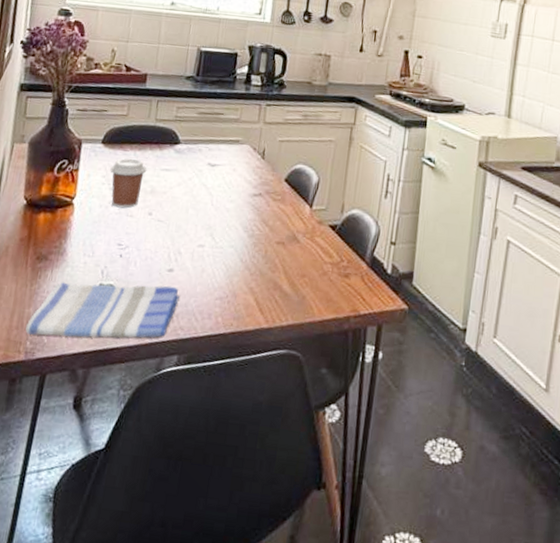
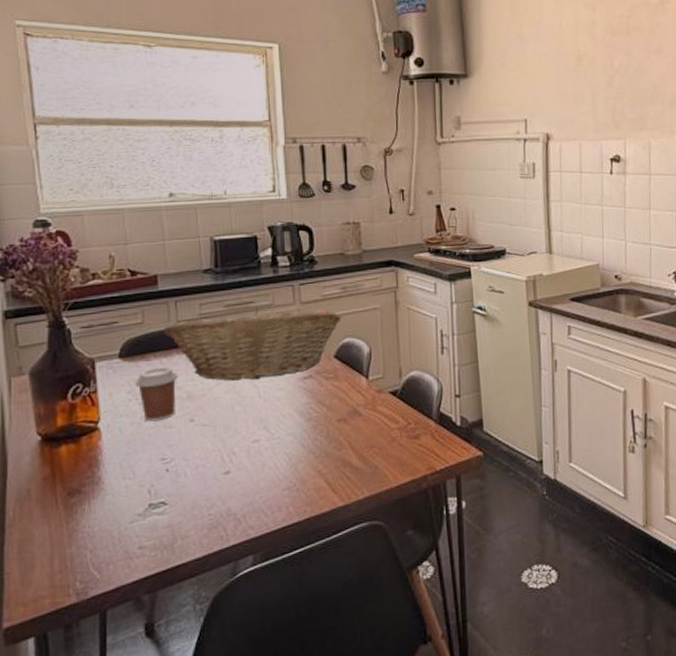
dish towel: present [25,282,180,338] -> none [71,488,243,575]
fruit basket: none [142,119,298,189] -> present [163,307,342,381]

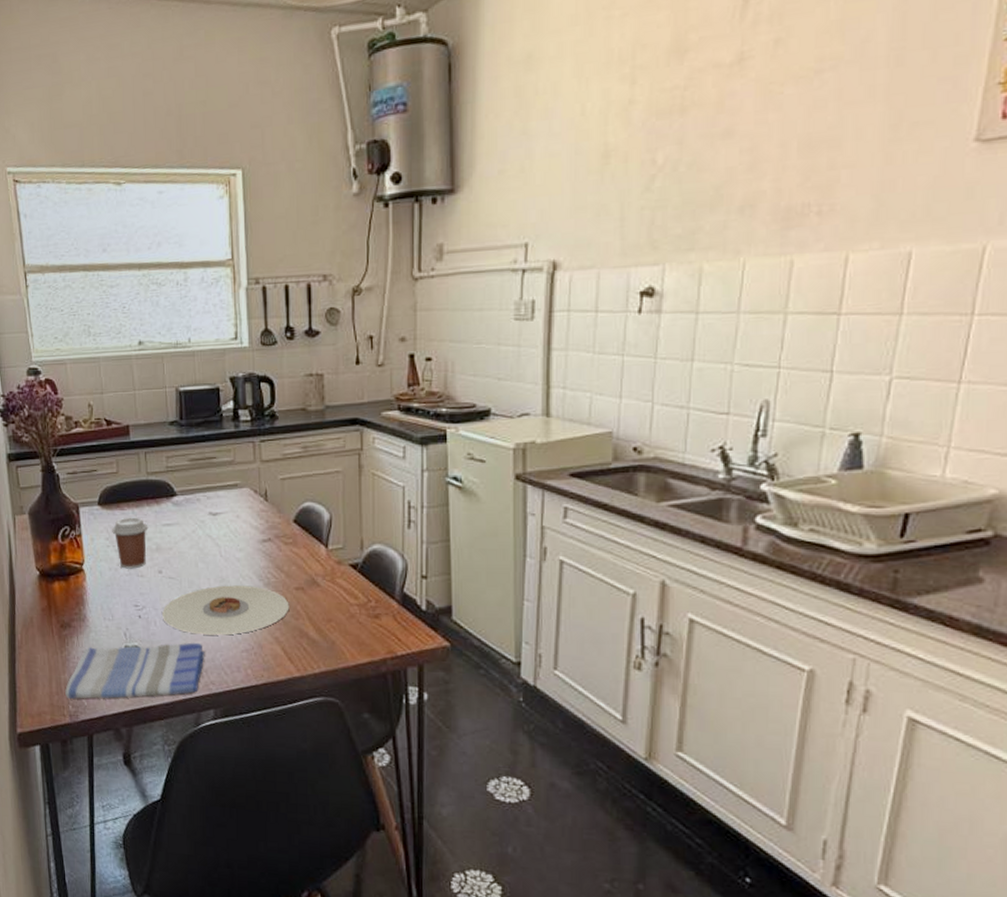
dish towel: none [71,488,243,575] -> present [65,642,205,699]
fruit basket: present [163,307,342,381] -> none [134,463,302,538]
plate: none [194,423,332,480] -> present [162,585,289,636]

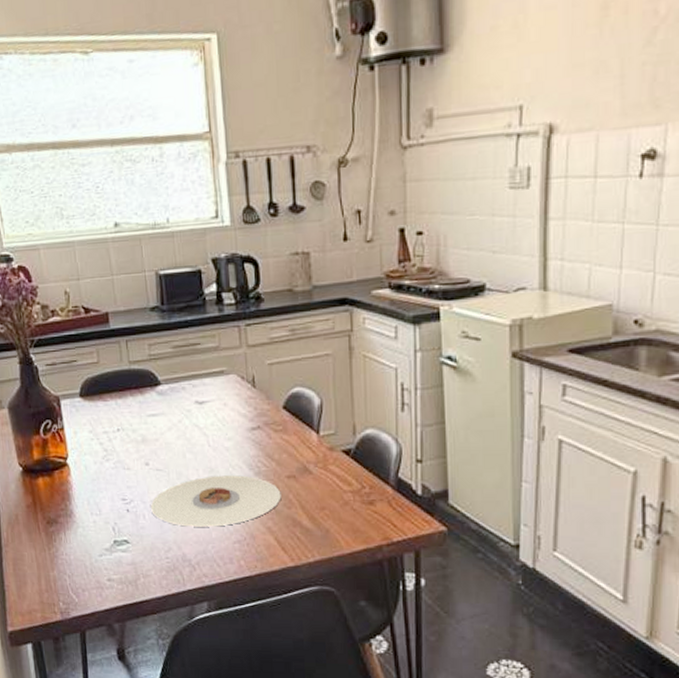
dish towel: present [65,642,205,699] -> none [55,535,196,596]
coffee cup: present [112,517,148,569] -> none [95,408,133,462]

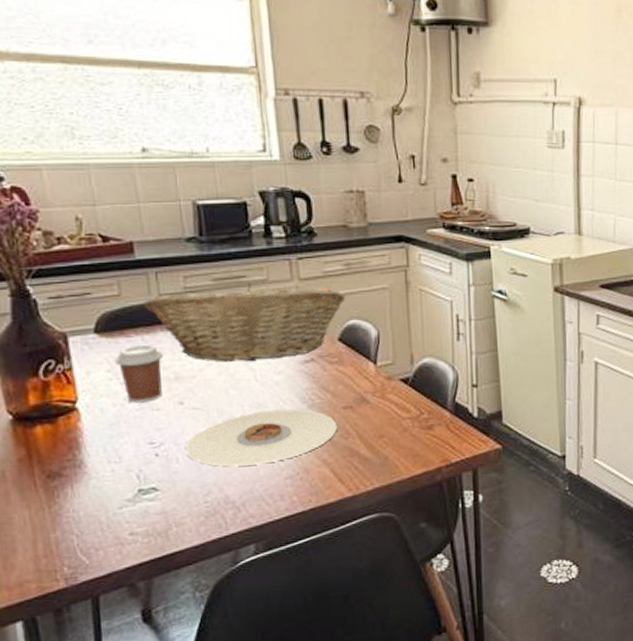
coffee cup: none [95,408,133,462] -> present [115,344,164,403]
fruit basket: none [116,349,290,428] -> present [143,282,346,362]

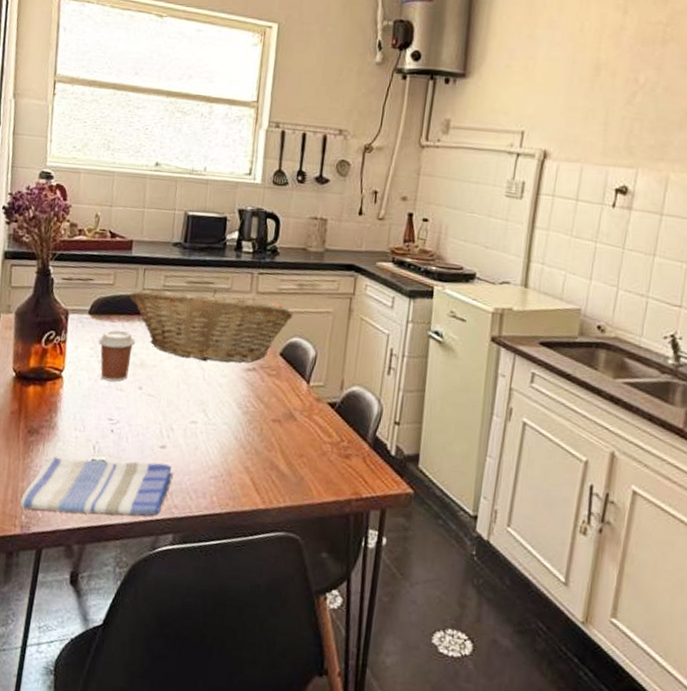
dish towel: none [57,475,242,560] -> present [20,456,173,516]
plate: present [186,409,338,467] -> none [135,408,265,460]

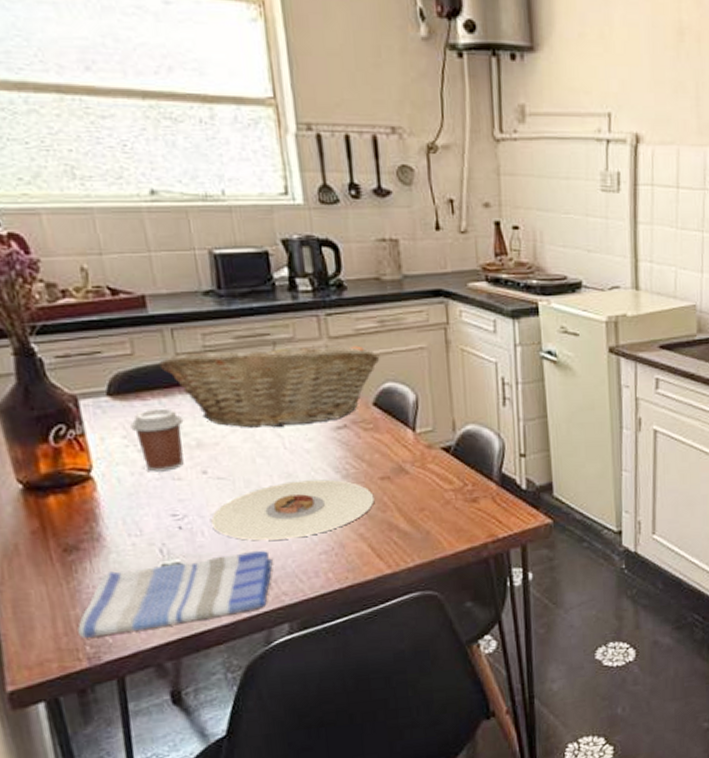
plate: none [135,408,265,460] -> present [211,479,375,541]

